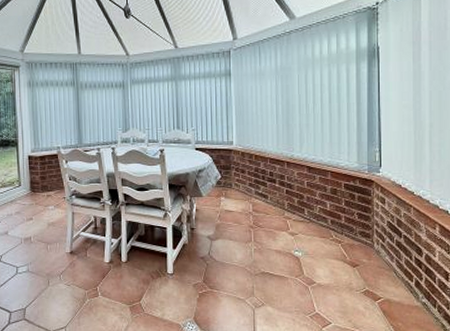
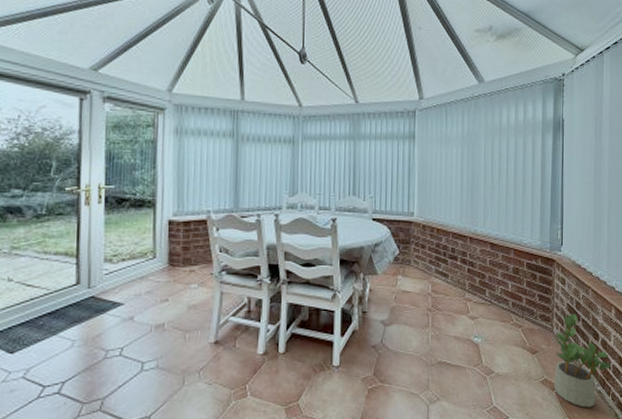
potted plant: none [376,230,436,318] -> present [554,313,611,408]

